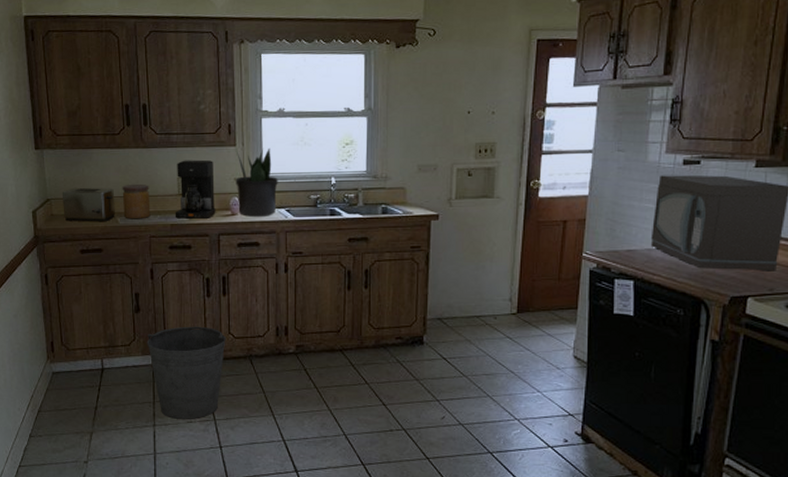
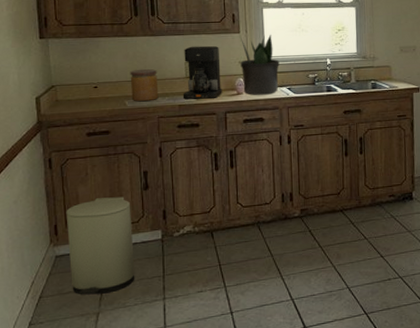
pedal bin: none [61,318,127,414] -> present [66,197,135,295]
toaster: present [62,187,115,222] -> none [67,73,123,106]
bucket: present [146,326,226,419] -> none [155,198,235,290]

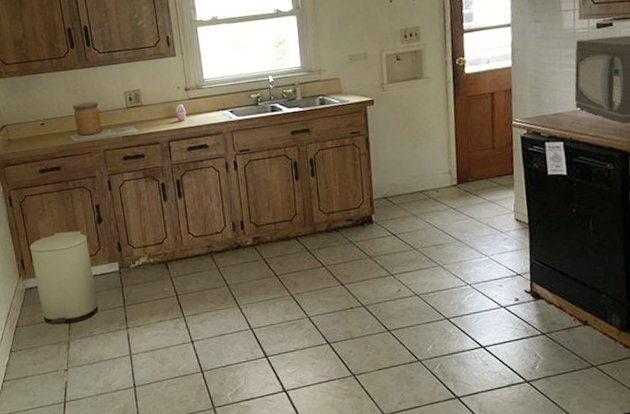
coffee maker: present [182,45,222,100] -> none [122,72,164,131]
planter: present [239,34,279,96] -> none [176,54,220,122]

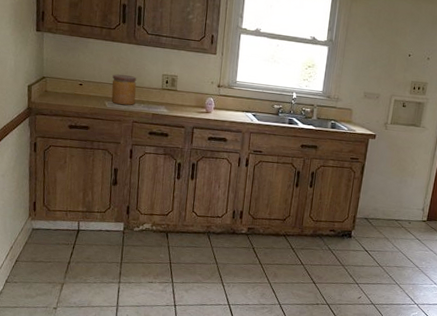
pedal bin: present [29,231,98,325] -> none [43,185,100,269]

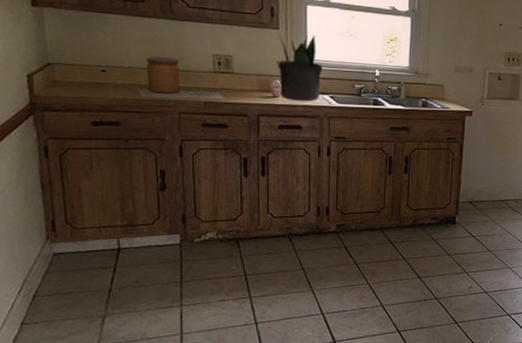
planter: none [212,57,249,119] -> present [278,32,323,102]

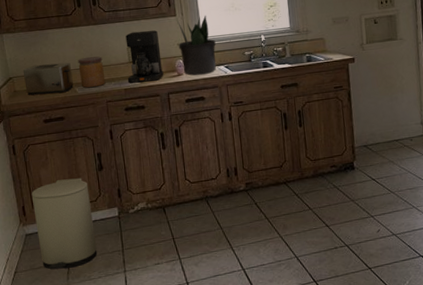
pedal bin: none [66,195,148,297] -> present [31,178,97,270]
toaster: none [68,53,137,94] -> present [22,62,74,96]
coffee maker: none [209,37,256,100] -> present [125,30,164,84]

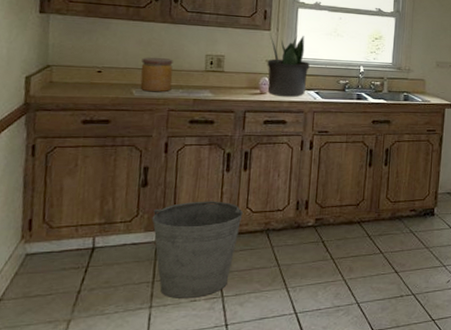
toaster: present [22,62,74,96] -> none [66,55,132,93]
pedal bin: present [31,178,97,270] -> none [41,192,124,300]
bucket: none [111,176,184,263] -> present [151,201,243,298]
coffee maker: present [125,30,164,84] -> none [199,39,246,97]

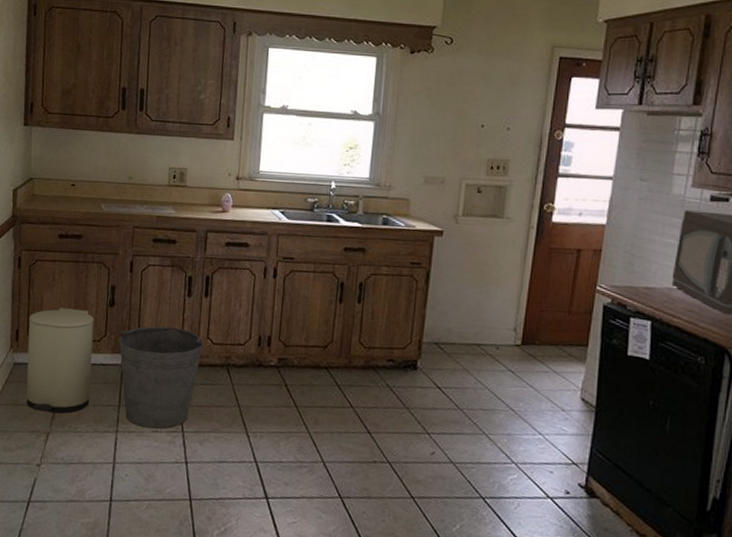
pedal bin: none [41,192,124,300] -> present [26,307,94,414]
jar: present [140,57,174,92] -> none [108,170,139,208]
planter: present [267,33,310,98] -> none [229,143,275,218]

